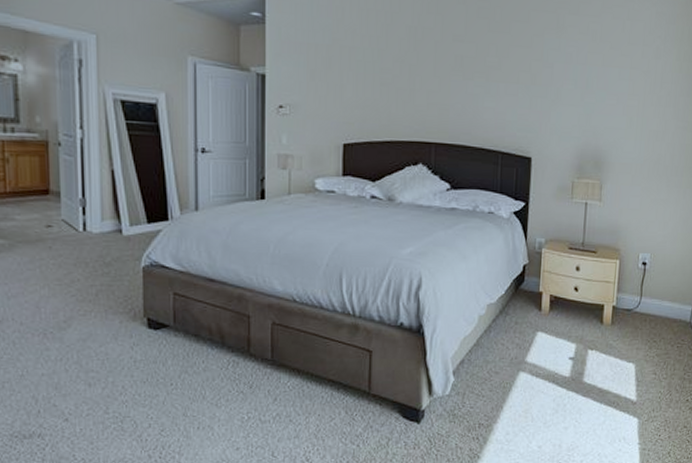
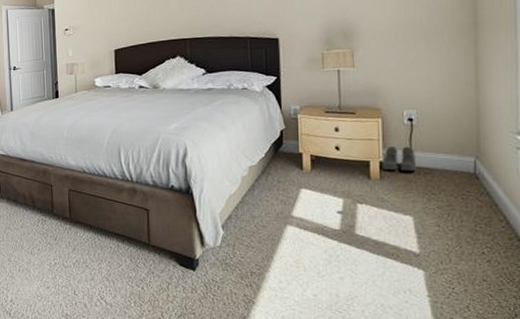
boots: none [614,291,645,318] -> present [382,146,417,172]

